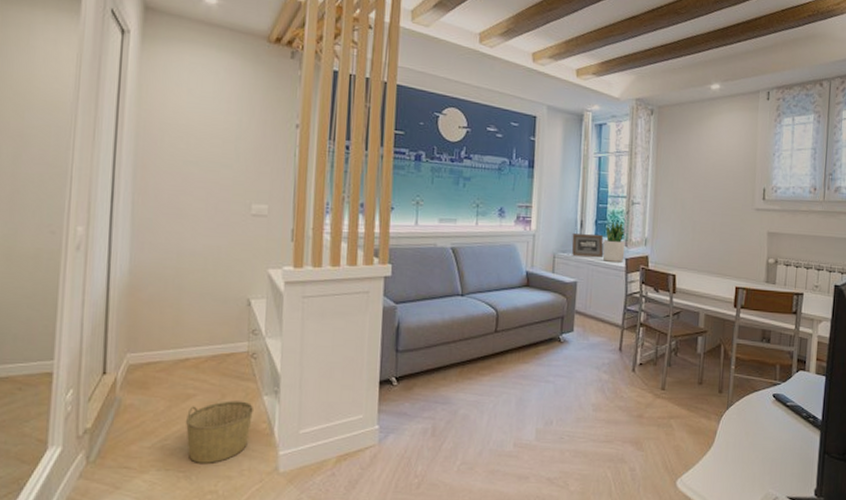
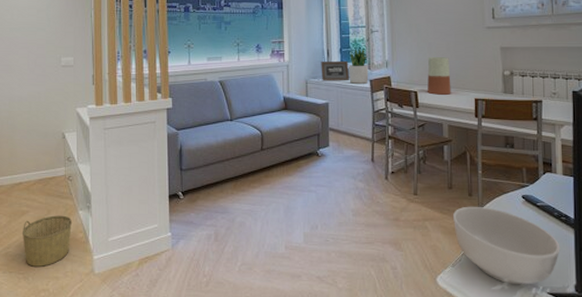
vase: none [687,237,713,281] -> present [427,57,451,95]
bowl: none [699,404,805,489] -> present [452,206,560,285]

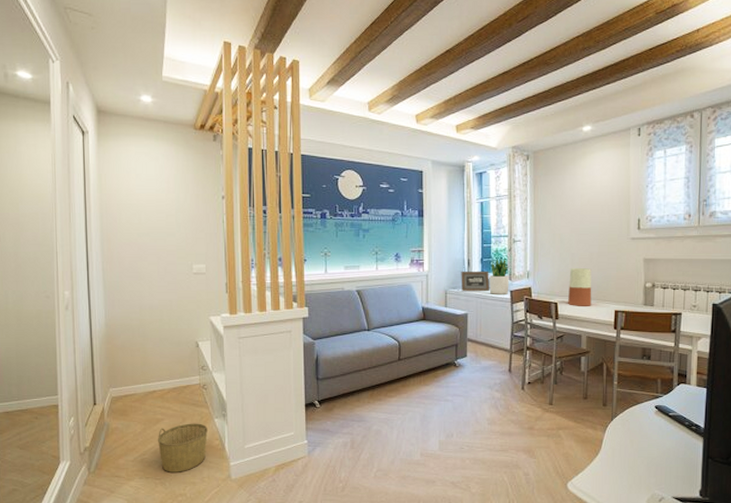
bowl: present [452,206,560,285] -> none [586,415,689,490]

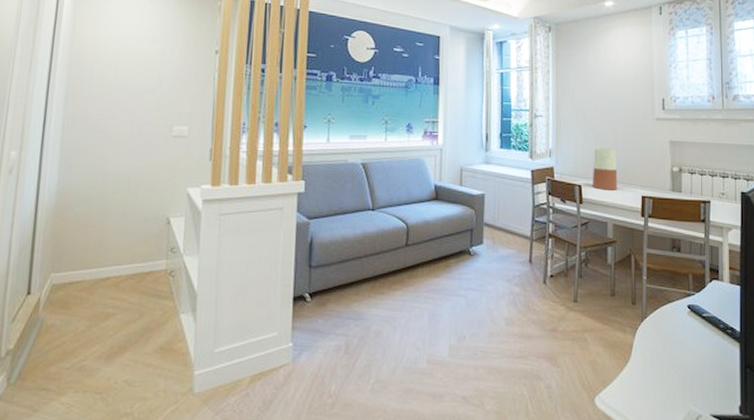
basket: present [157,423,208,472] -> none [104,319,170,384]
picture frame: present [461,271,490,292] -> none [478,146,510,171]
planter: present [489,257,509,294] -> none [508,133,530,174]

